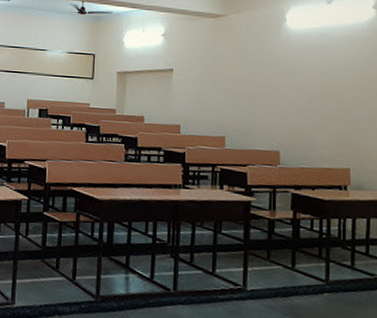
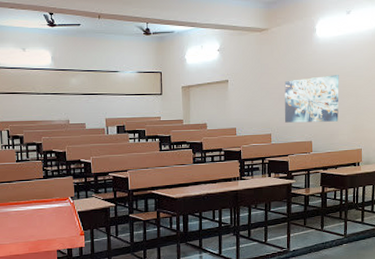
wall art: none [244,73,317,131] -> present [284,75,339,123]

